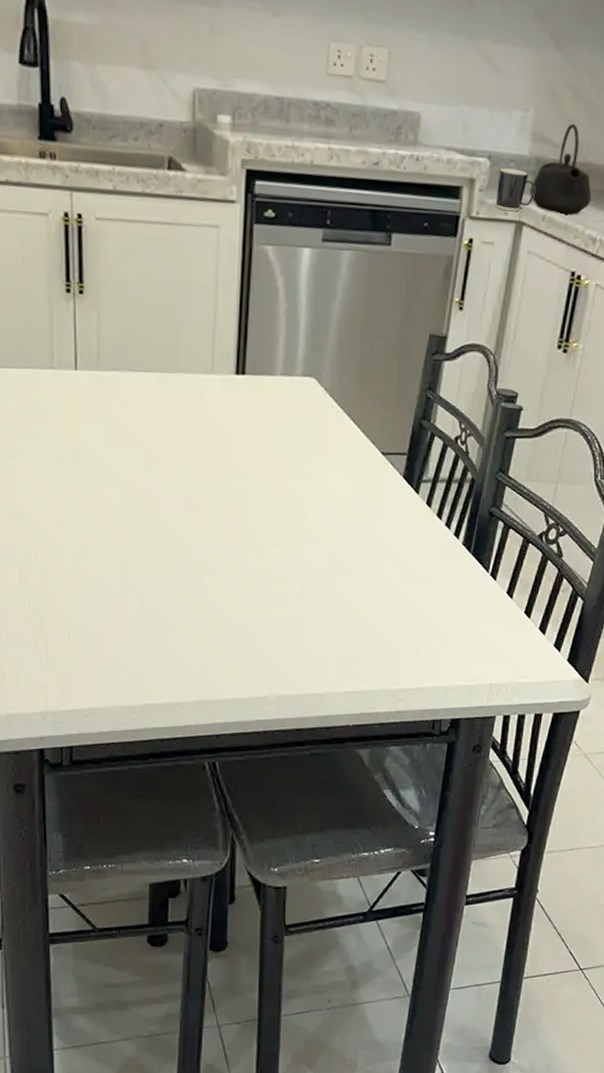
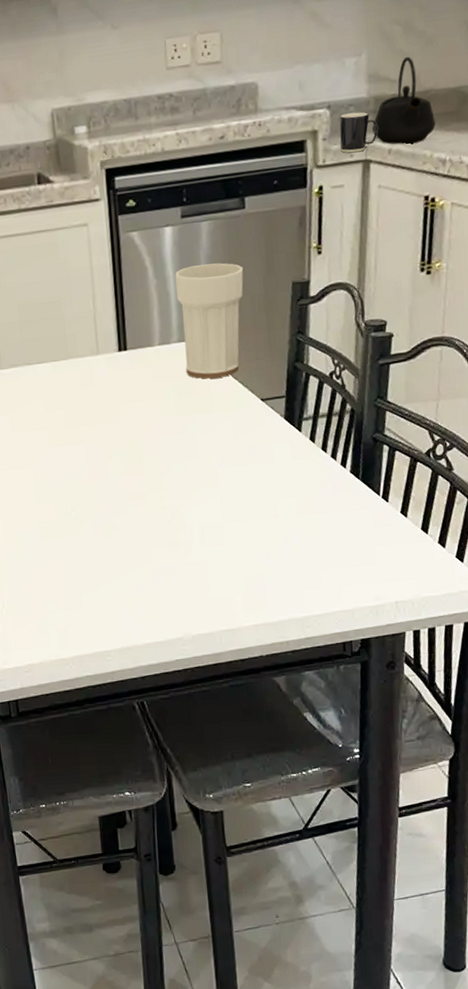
cup: none [306,296,381,423] -> present [175,263,244,379]

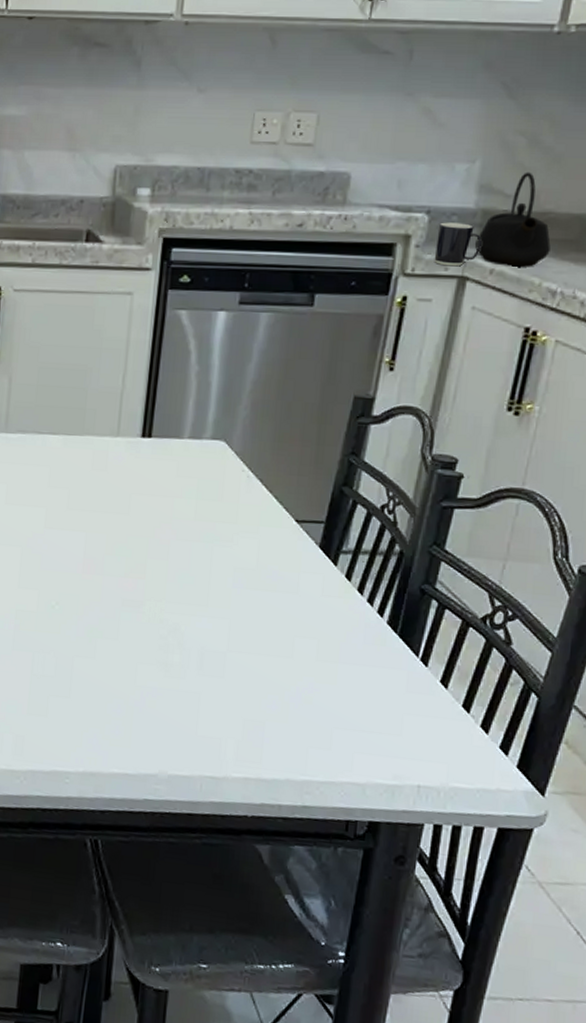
cup: present [175,263,244,379] -> none [214,358,300,488]

